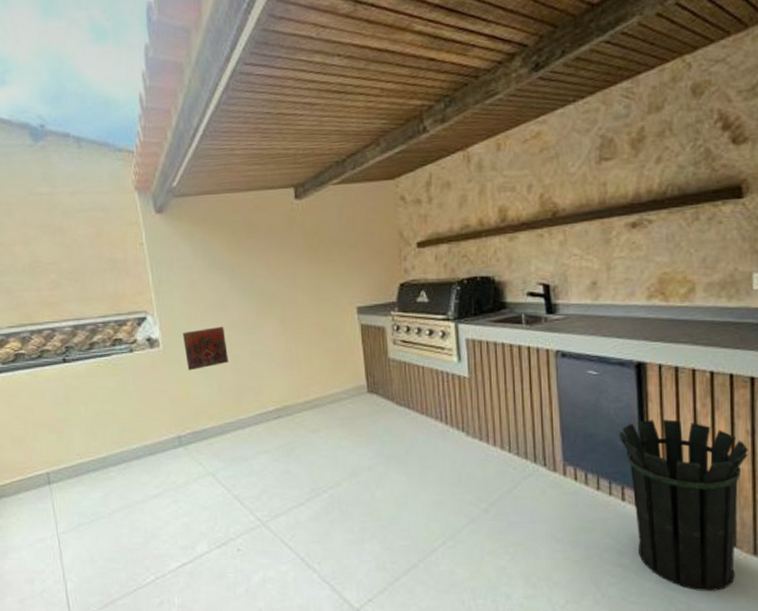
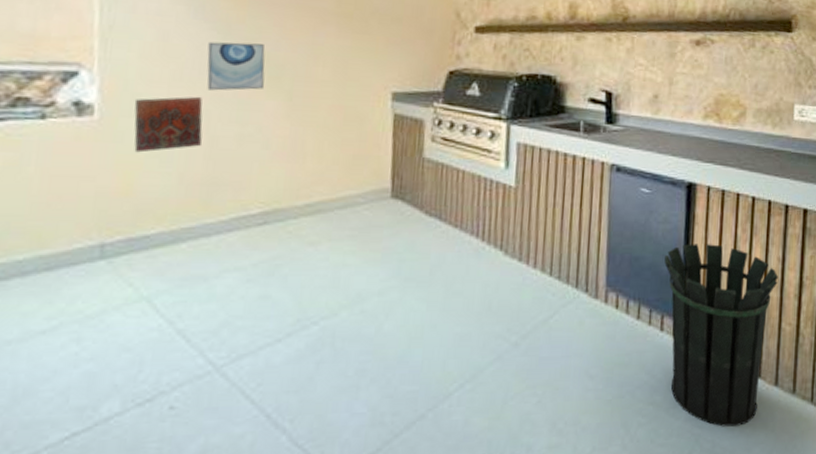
wall art: none [222,281,263,321] -> present [207,41,266,91]

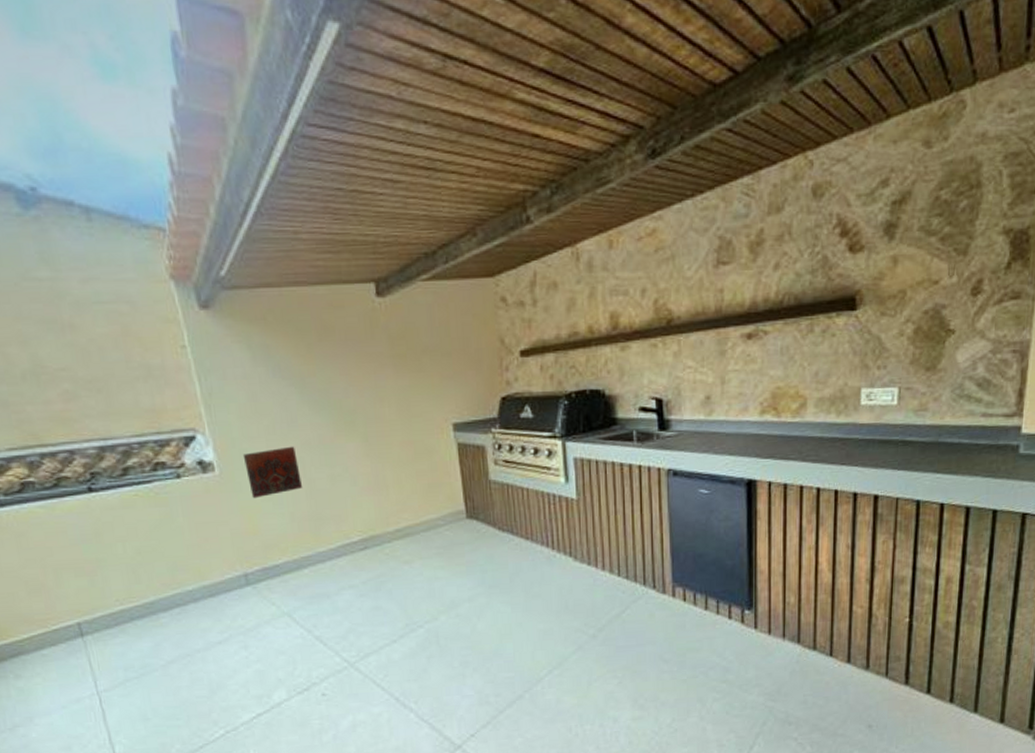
wall art: present [207,41,266,91] -> none [290,393,342,440]
waste bin: present [664,244,778,427] -> none [728,537,848,700]

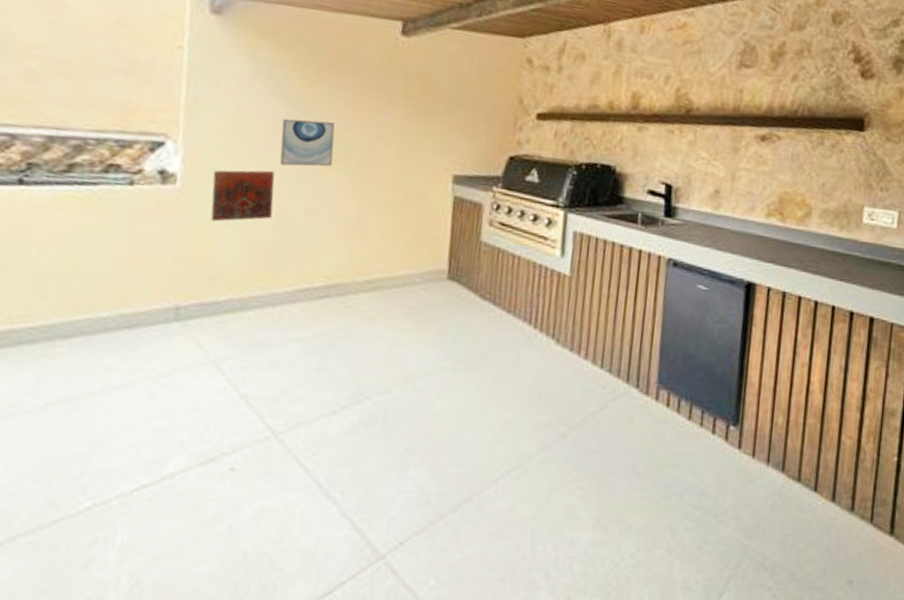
wall art: none [290,393,342,440] -> present [279,118,335,167]

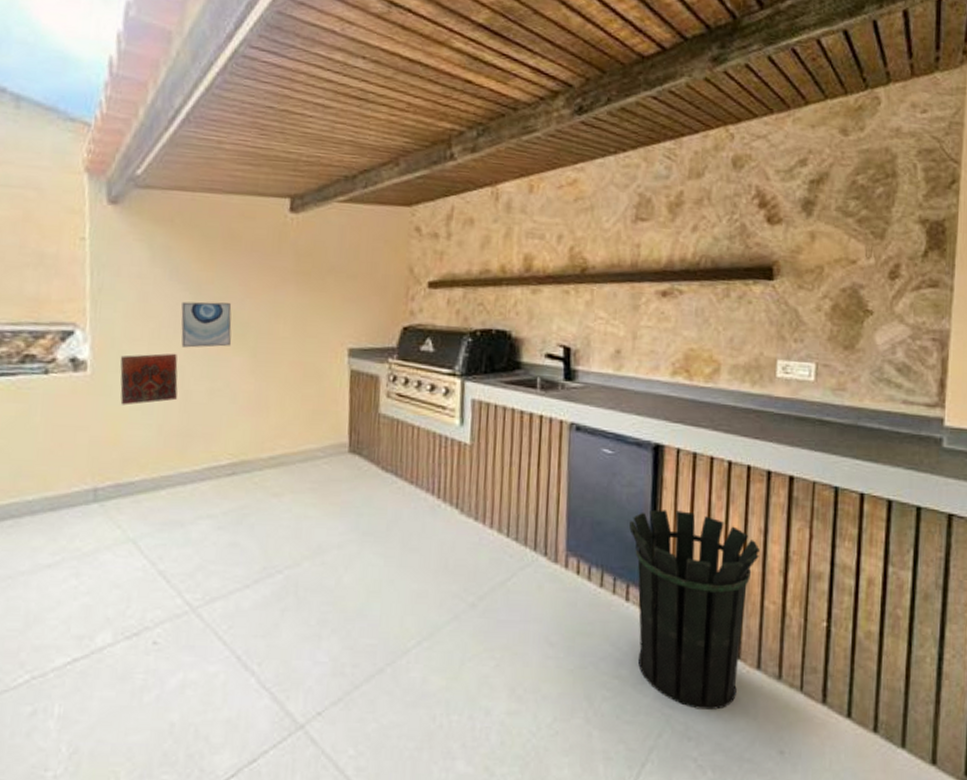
waste bin: none [719,345,840,540] -> present [629,509,760,710]

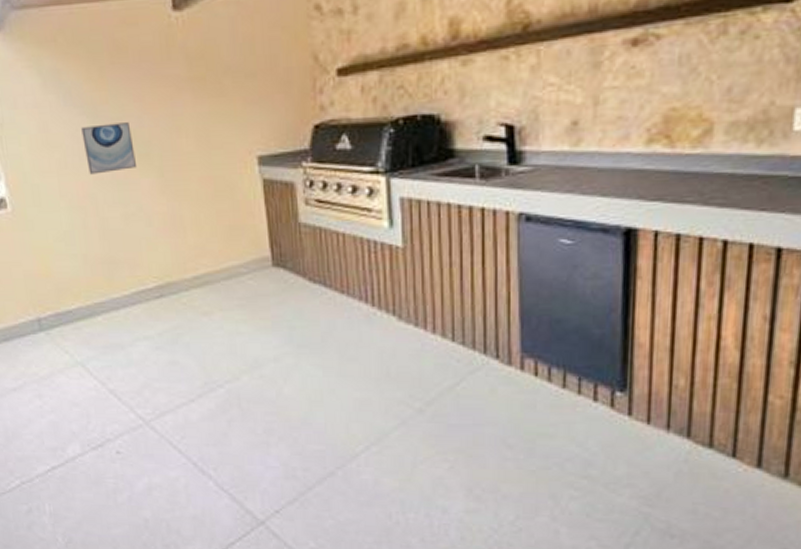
decorative tile: present [120,353,178,406] -> none [34,181,95,238]
waste bin: present [629,509,760,710] -> none [596,301,764,508]

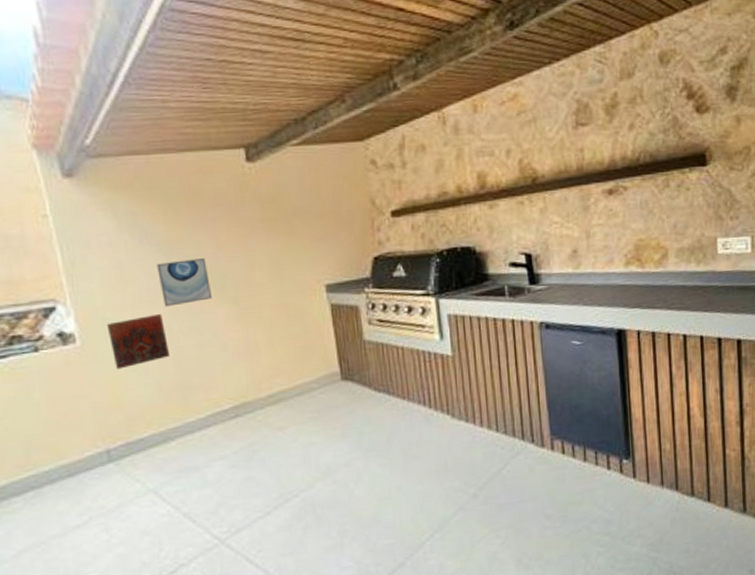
decorative tile: none [34,181,95,238] -> present [106,313,169,370]

